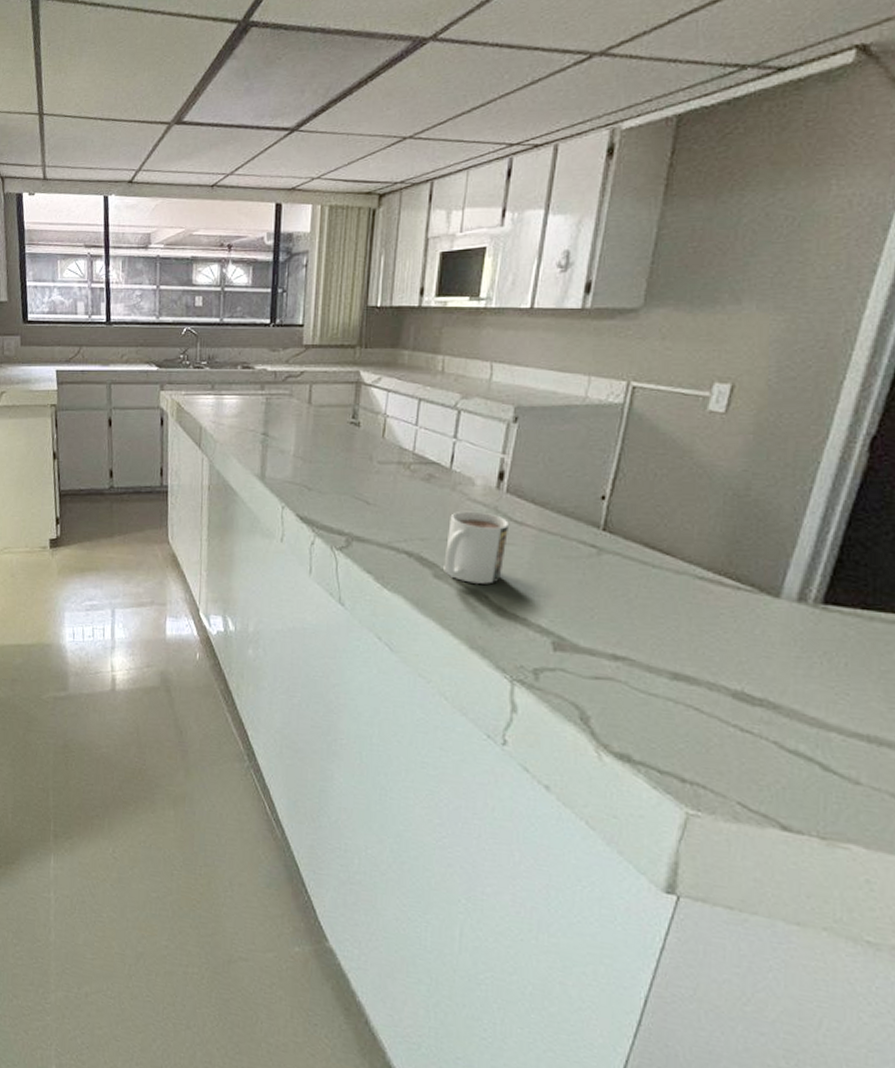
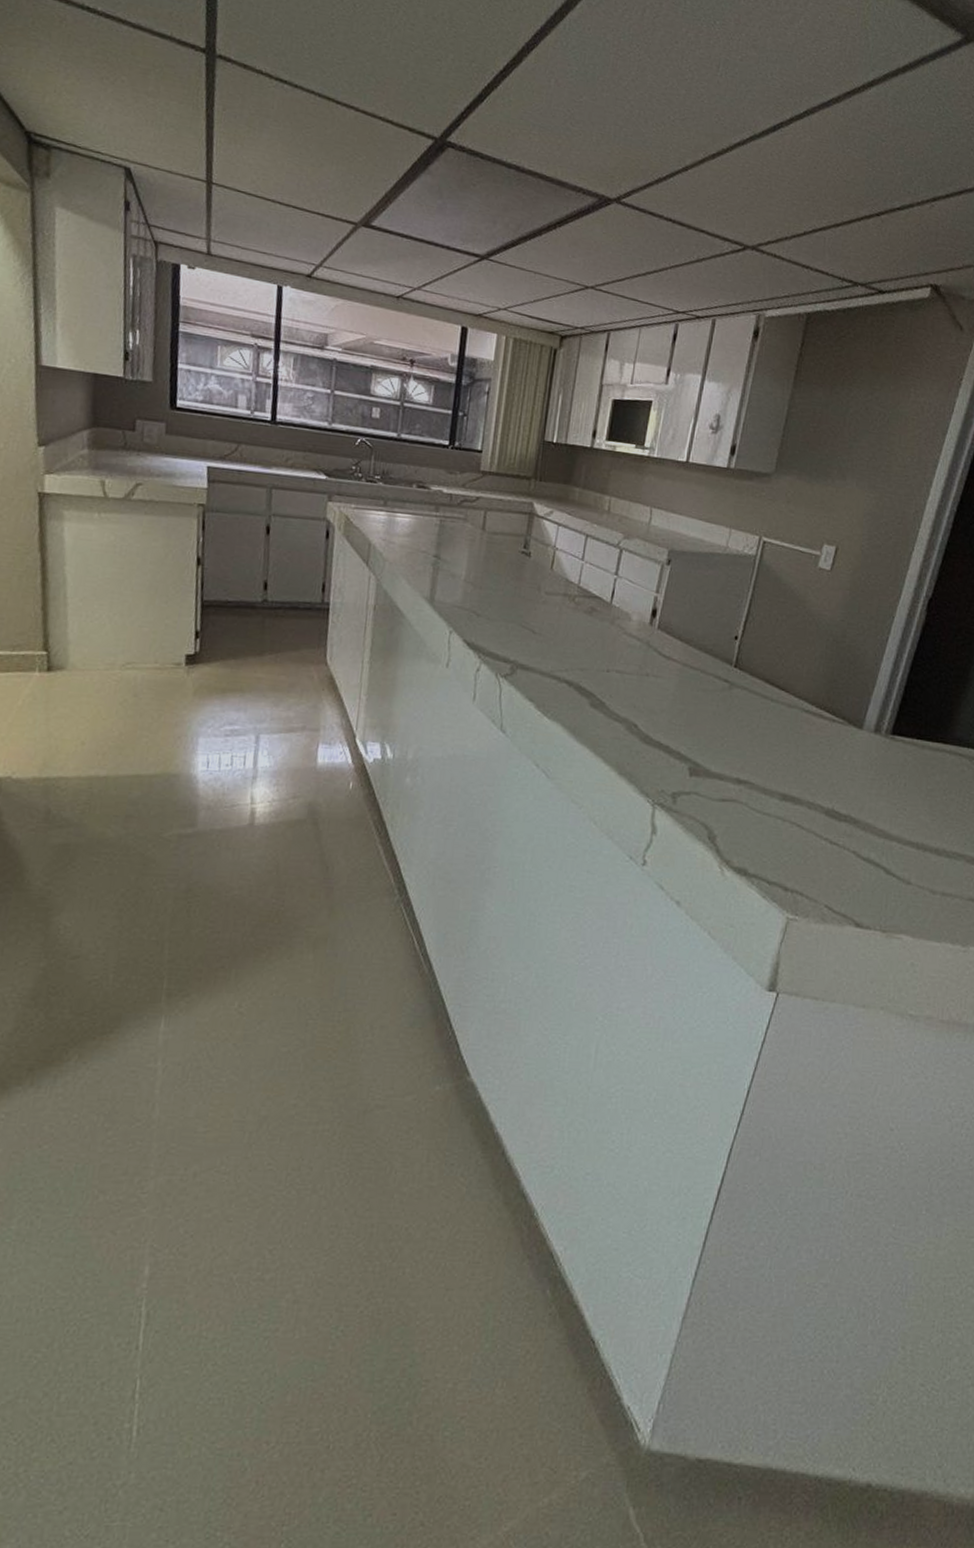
mug: present [443,511,509,584] -> none [599,644,658,714]

